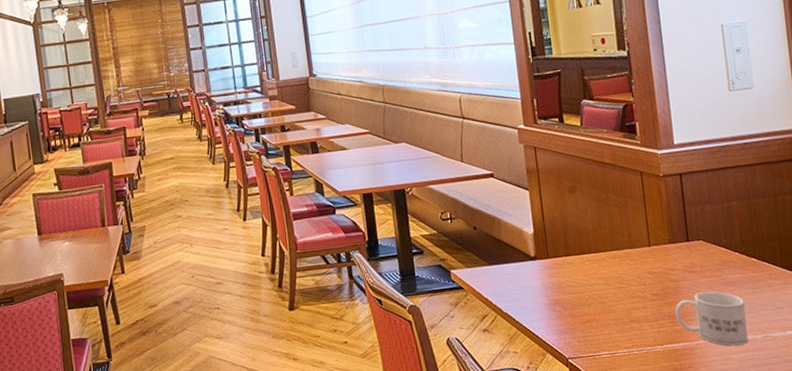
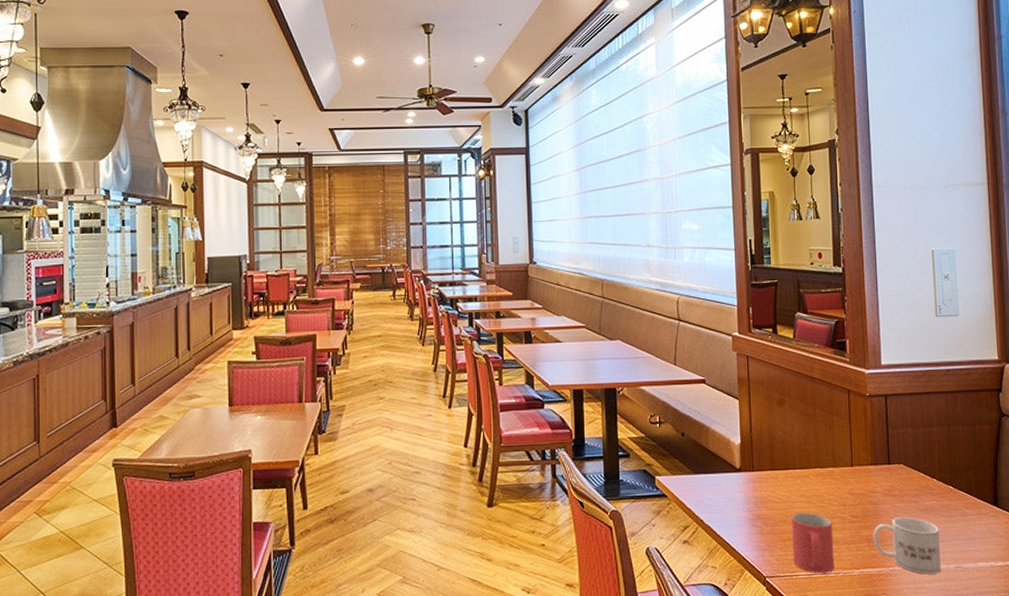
mug: none [590,294,638,352] -> present [791,512,835,574]

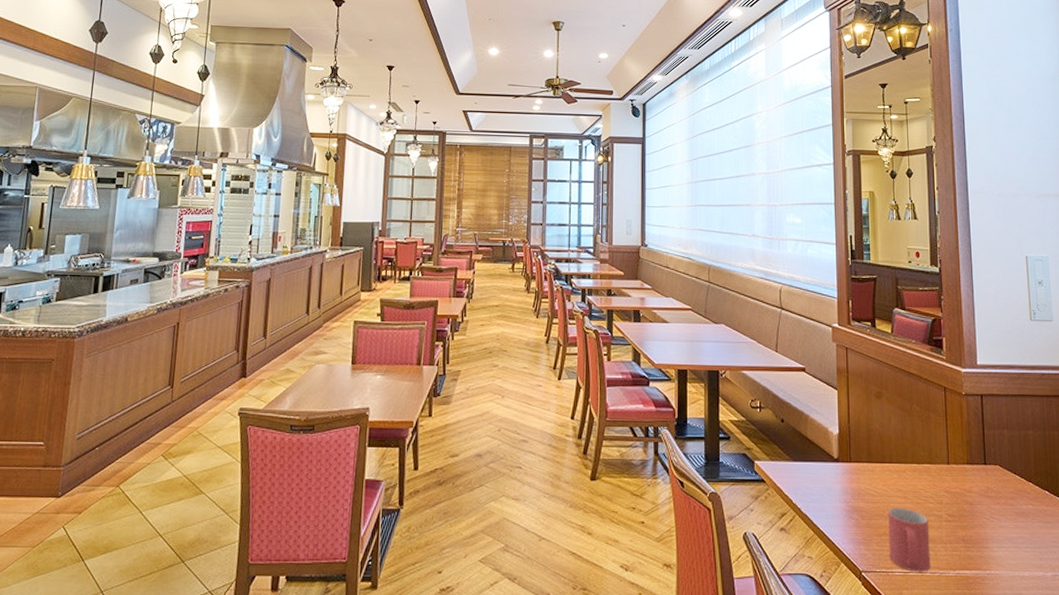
mug: present [873,516,941,575] -> none [969,519,1038,581]

